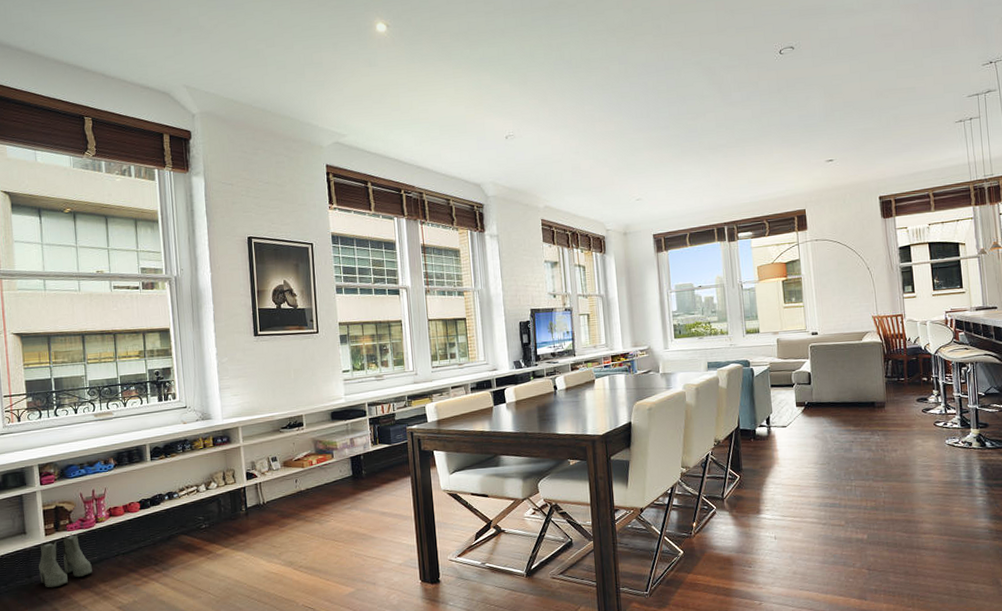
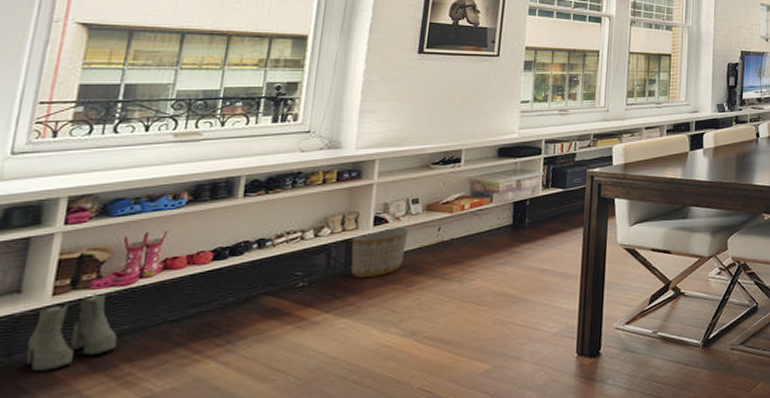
planter: none [233,479,274,521] -> present [351,226,409,279]

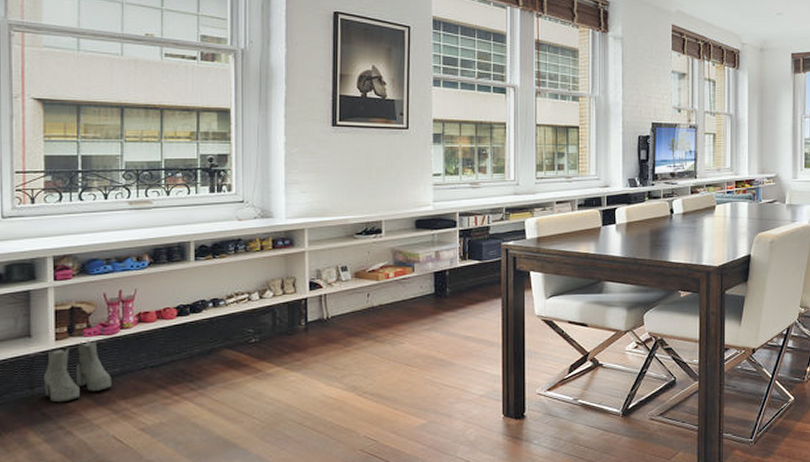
planter: present [351,226,409,279] -> none [292,291,341,338]

